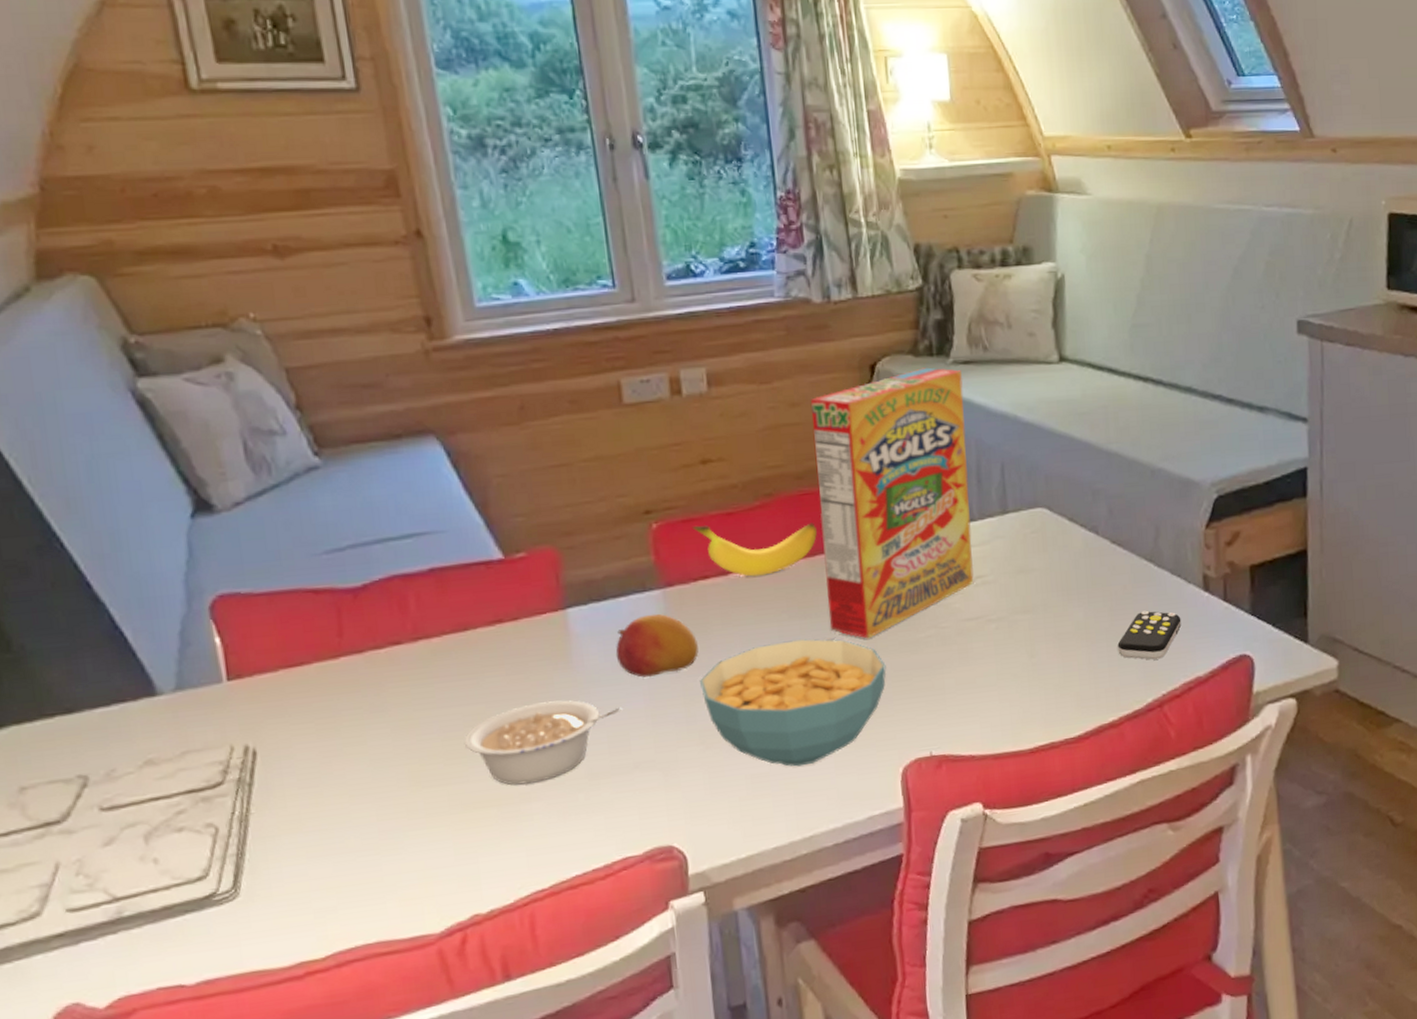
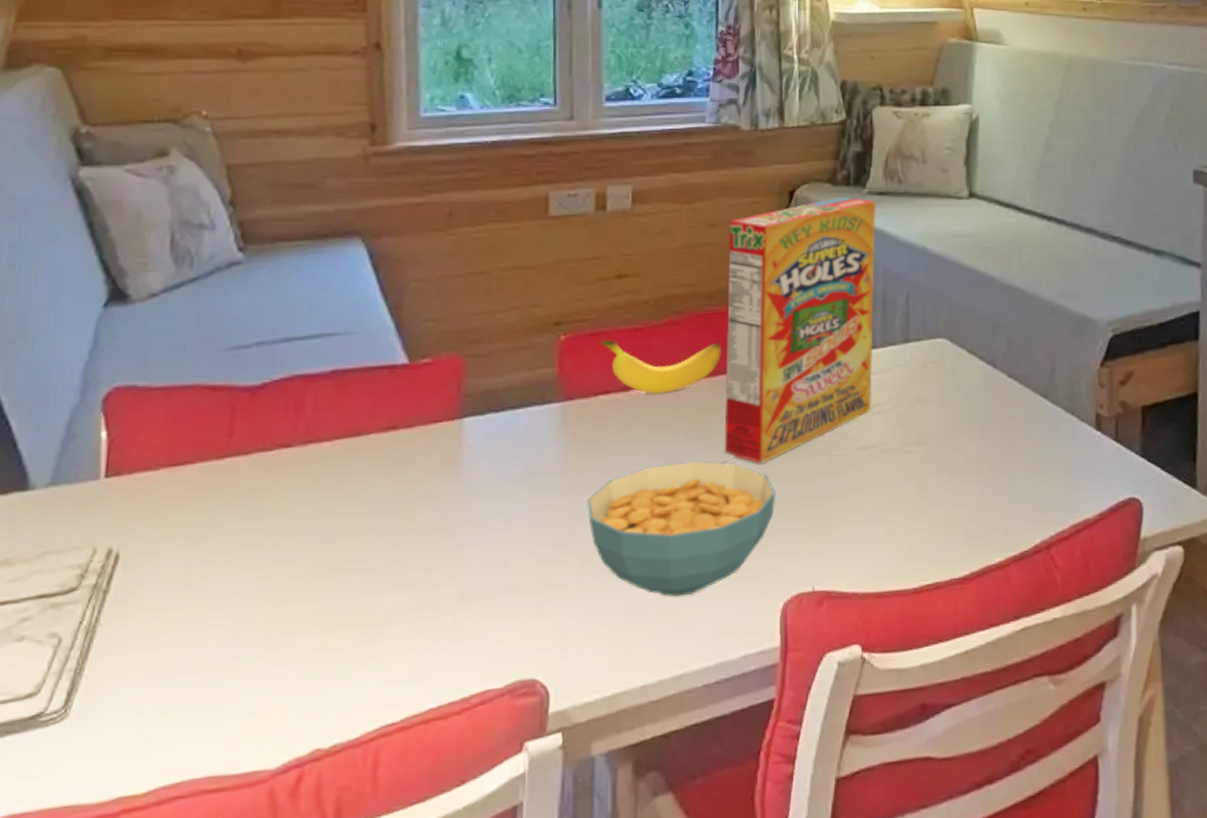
legume: present [464,700,621,785] -> none [337,514,503,605]
fruit: present [615,614,699,678] -> none [505,427,590,495]
remote control: present [1117,610,1182,660] -> none [1008,447,1073,499]

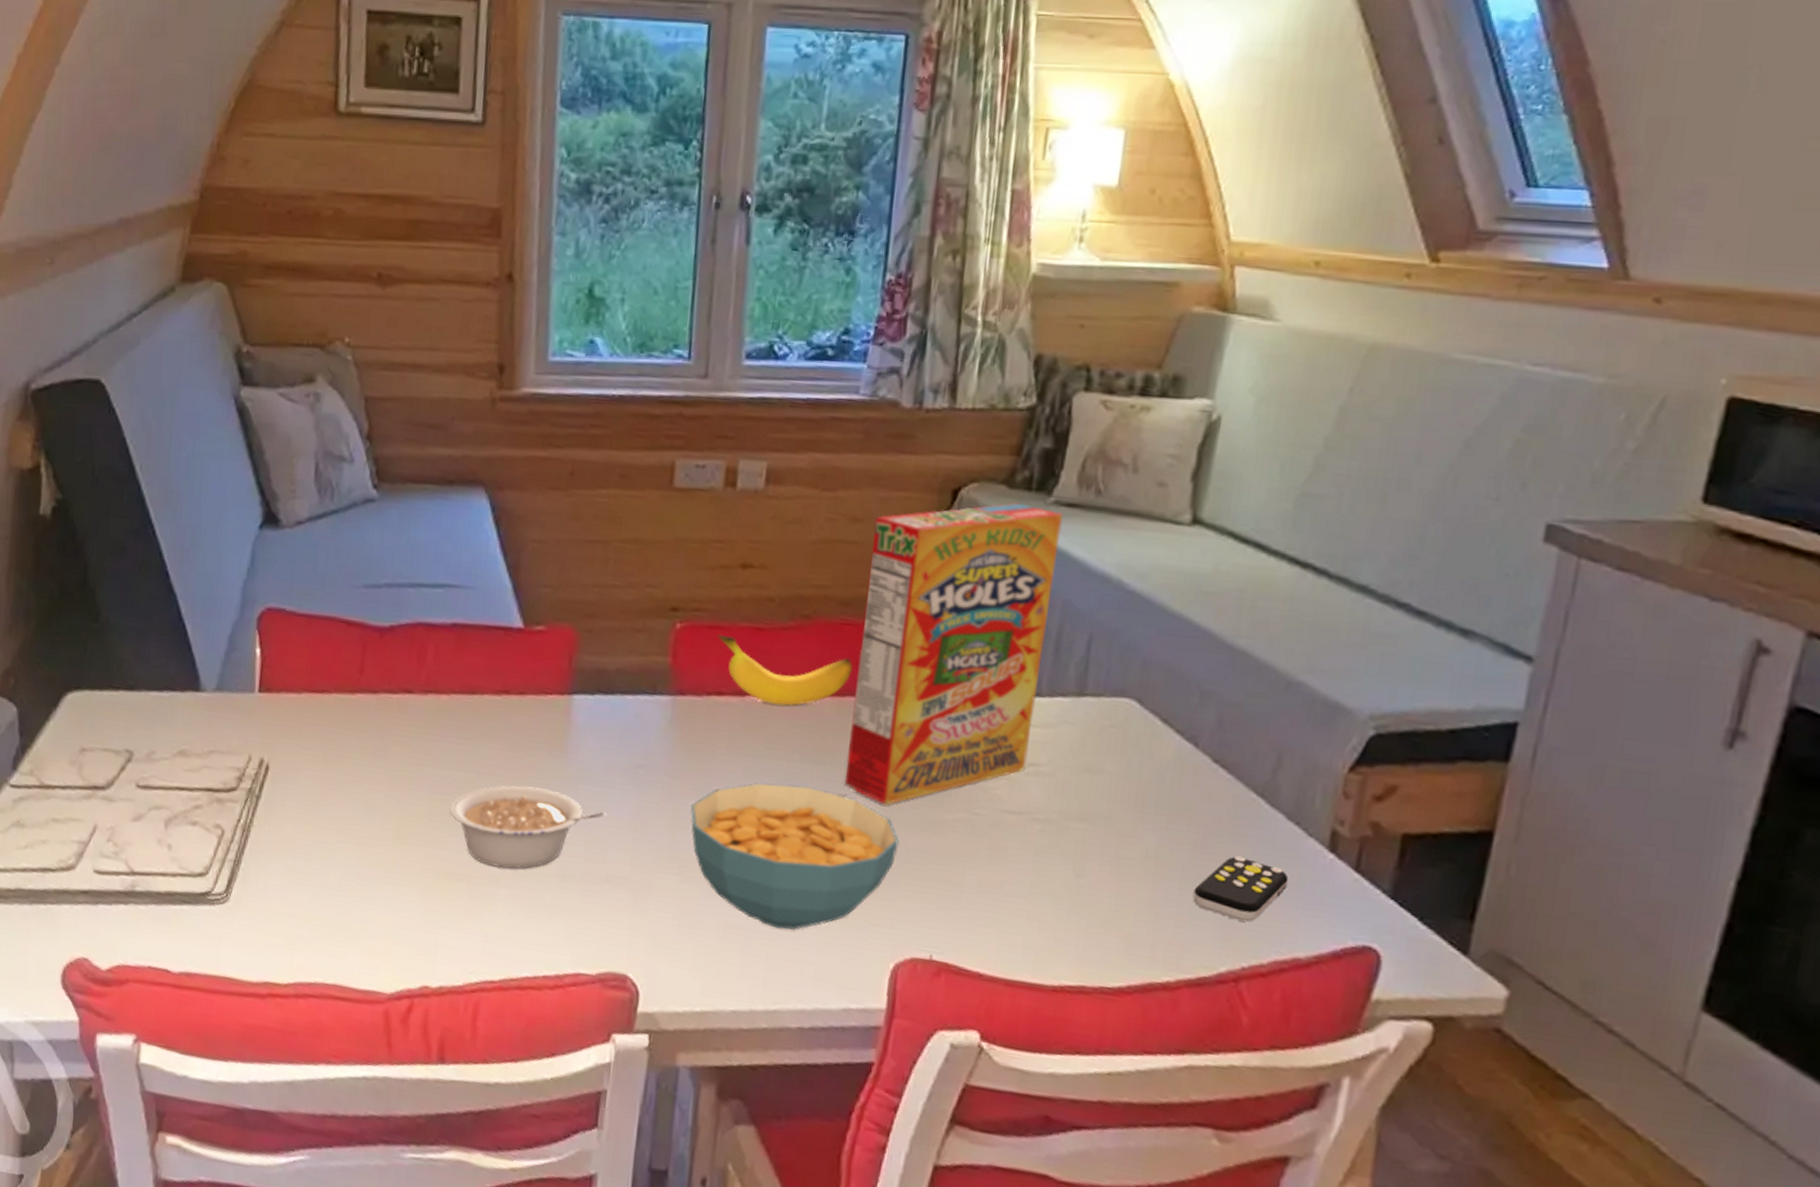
legume: none [337,514,503,605] -> present [450,785,606,869]
remote control: none [1008,447,1073,499] -> present [1192,856,1289,922]

